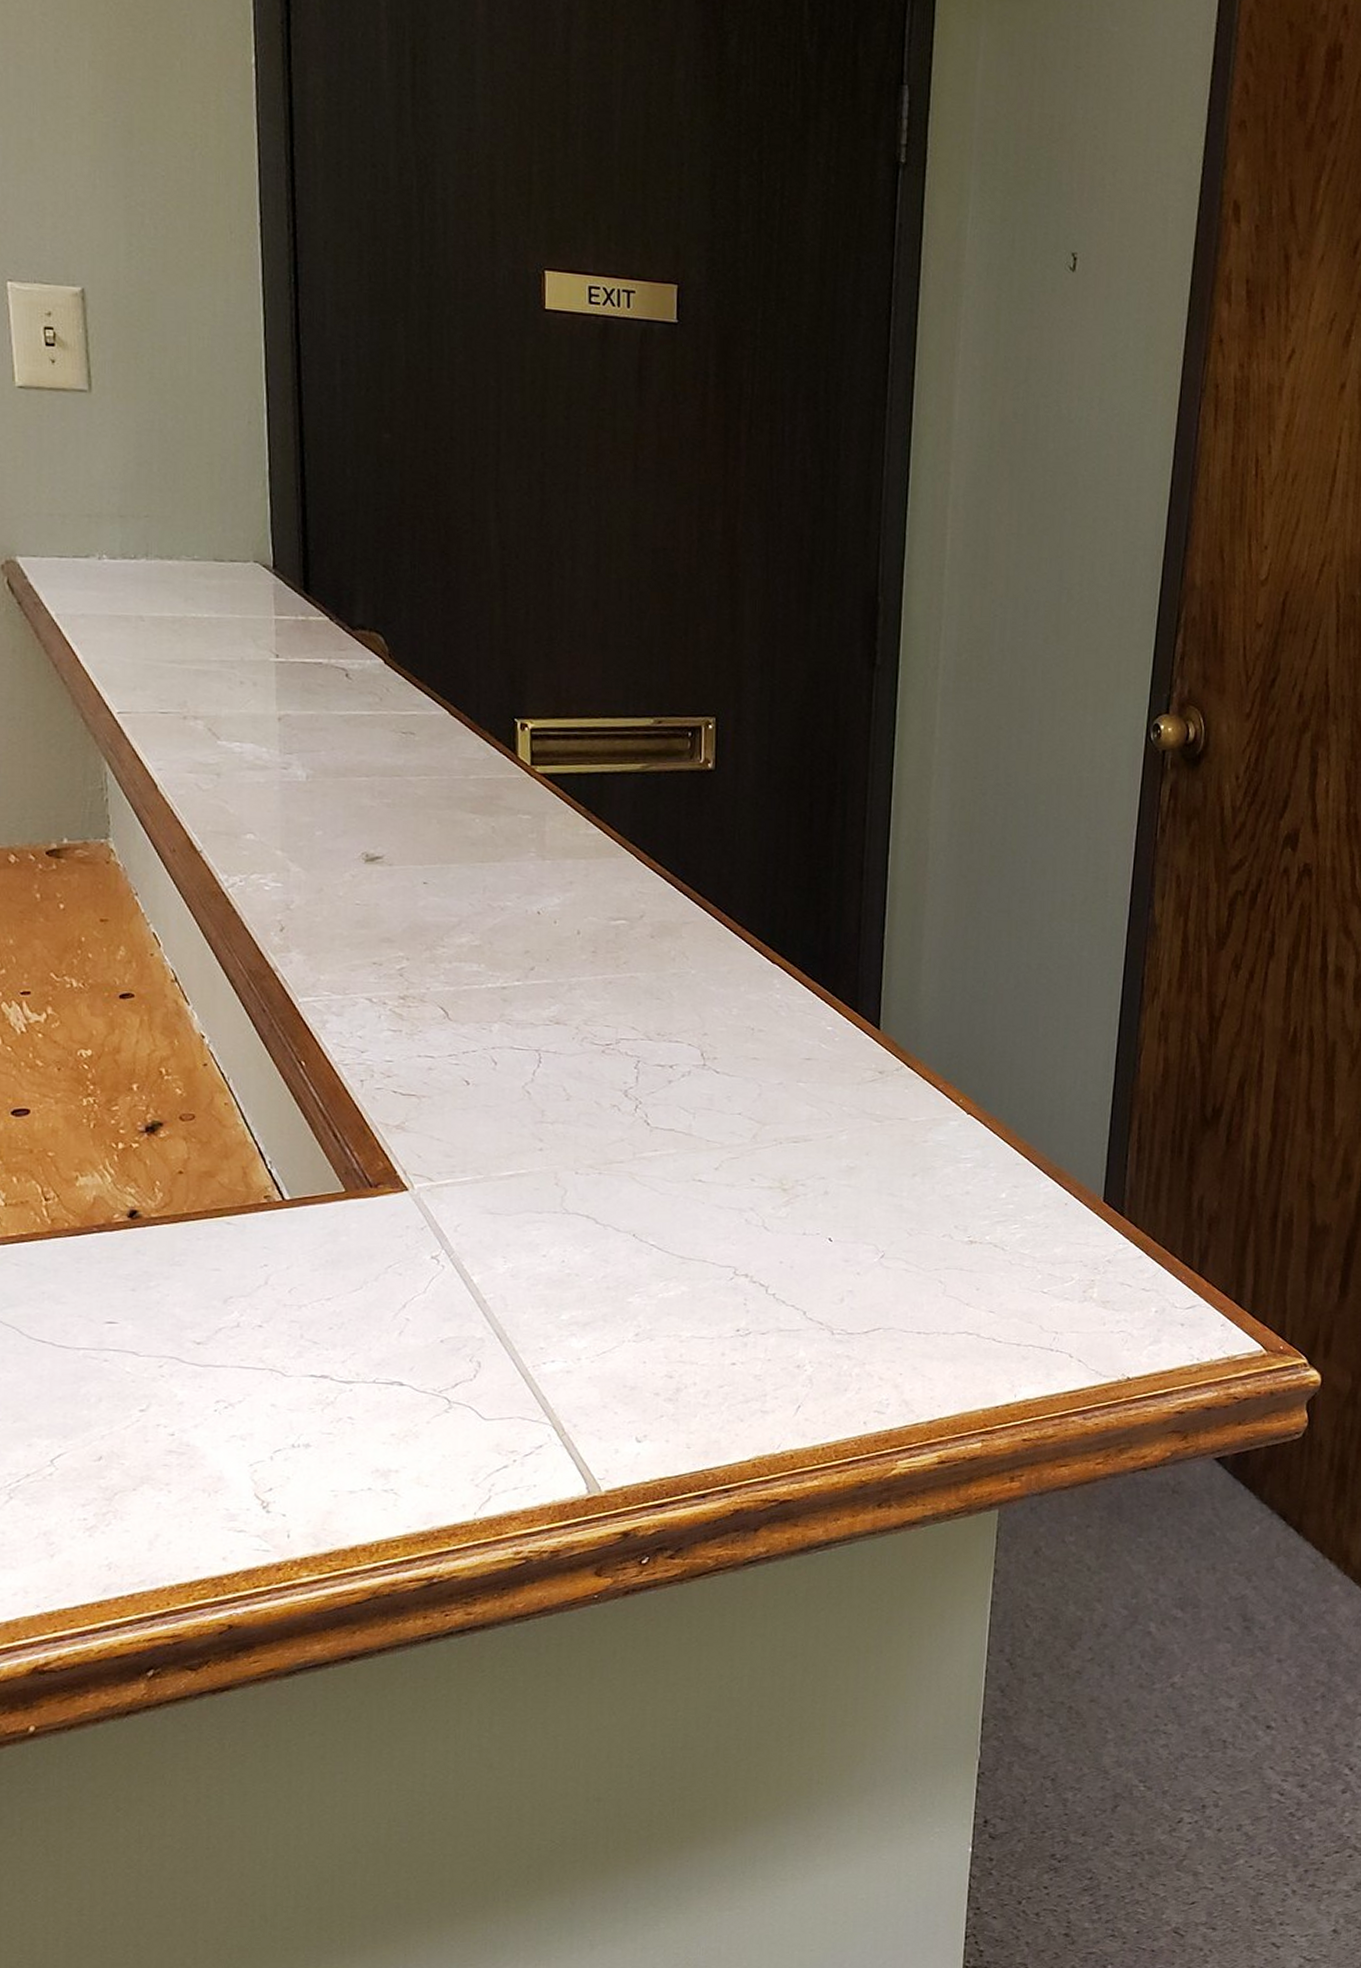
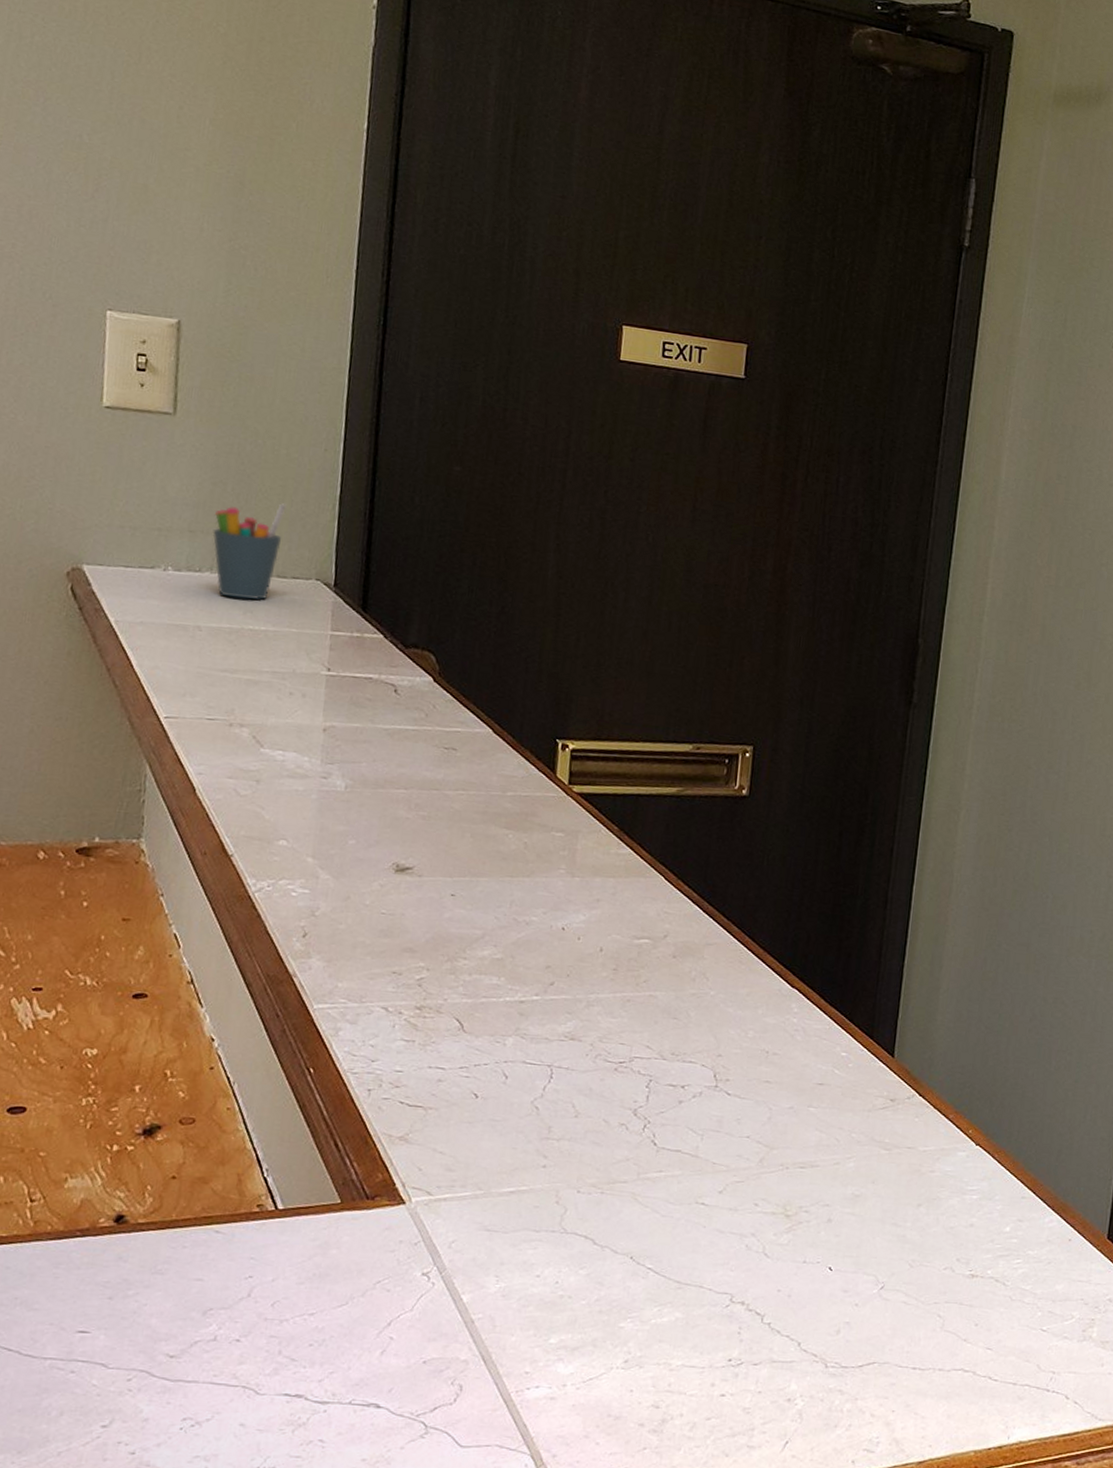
pen holder: none [144,482,216,586] -> present [212,503,287,600]

